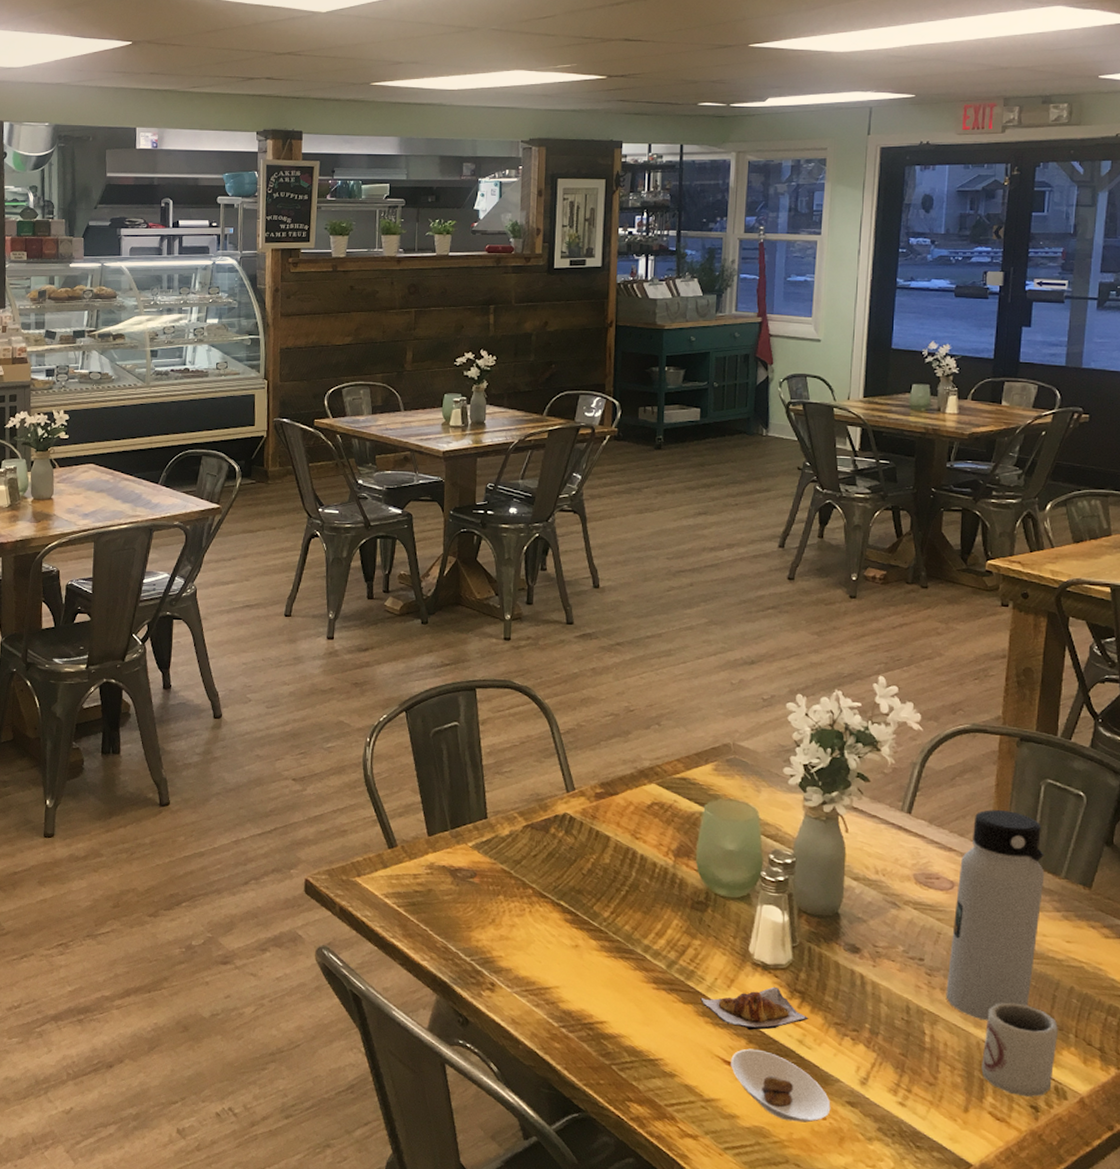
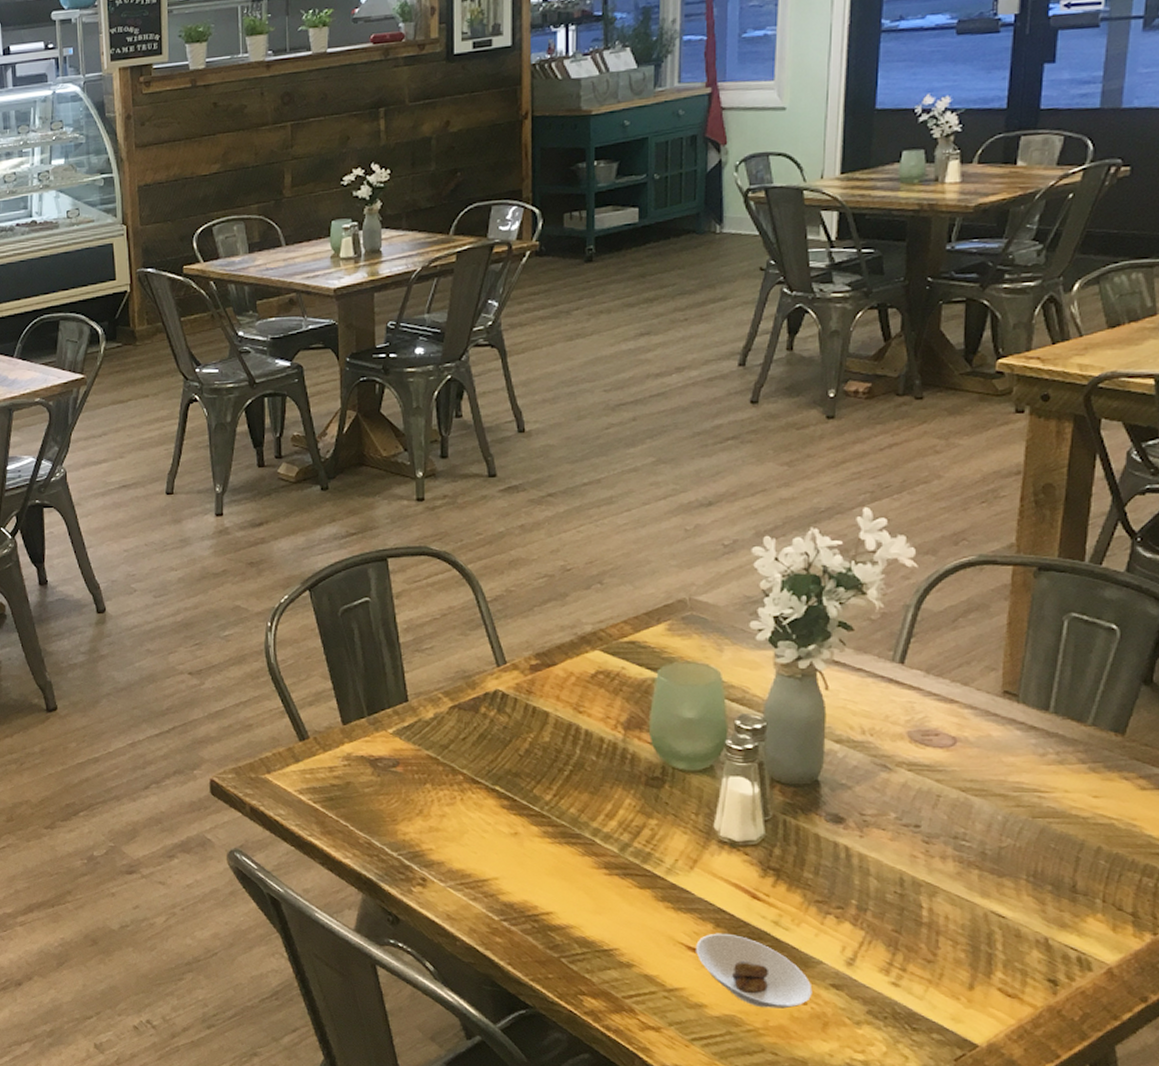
crescent roll: present [700,986,809,1031] -> none [659,865,785,914]
water bottle: present [946,810,1045,1021] -> none [946,653,1068,890]
cup: present [981,1002,1058,1097] -> none [989,868,1082,971]

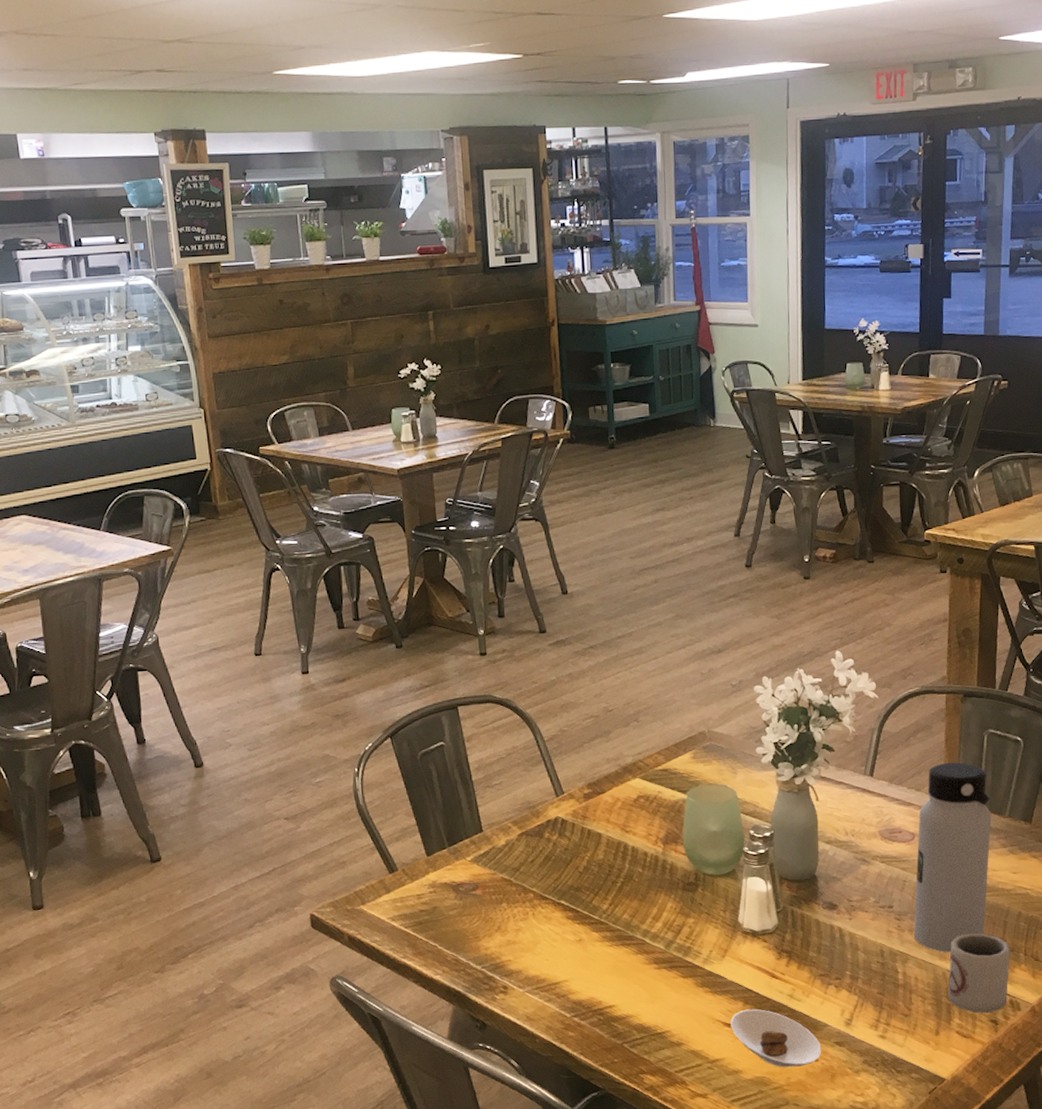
water bottle: none [946,653,1068,890] -> present [913,762,992,953]
cup: none [989,868,1082,971] -> present [948,933,1010,1014]

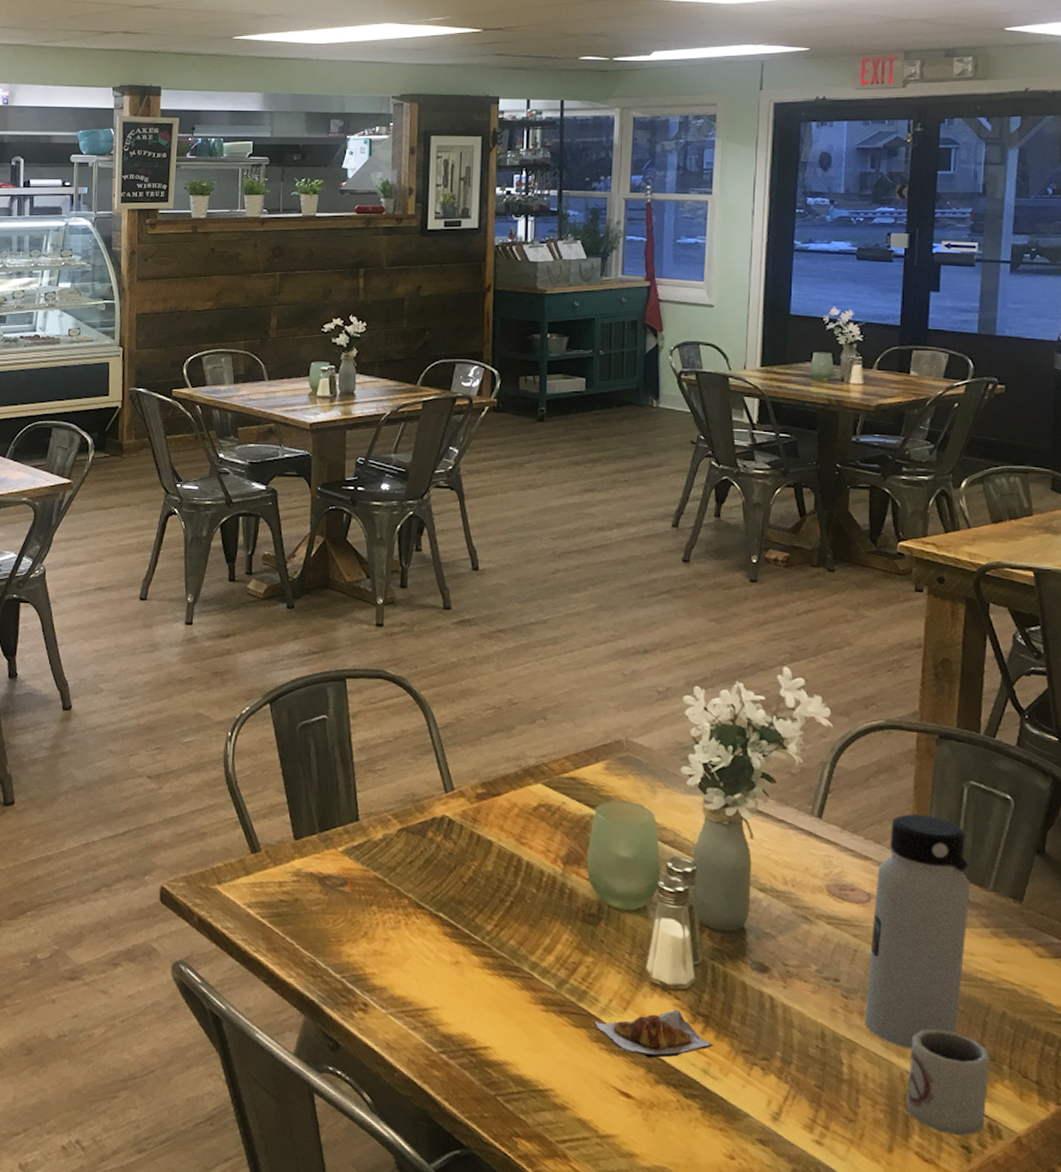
crescent roll: none [698,950,796,993] -> present [594,1009,713,1059]
saucer: present [731,1009,822,1068] -> none [628,1078,740,1163]

